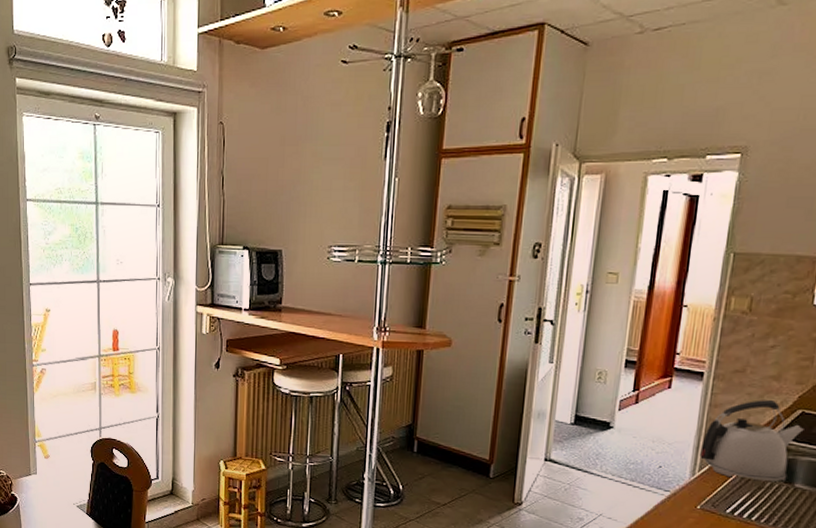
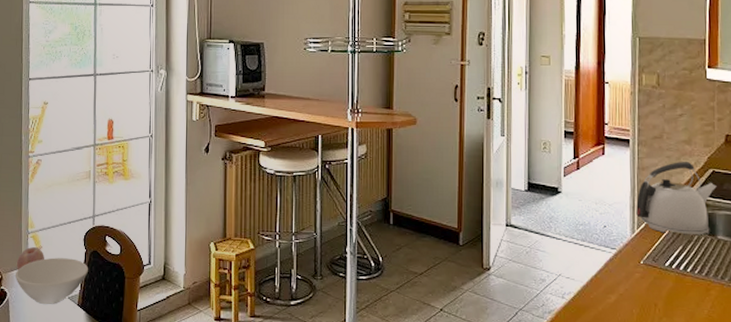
fruit: none [25,455,53,477] -> present [16,247,45,270]
bowl: none [25,467,97,512] -> present [16,258,89,305]

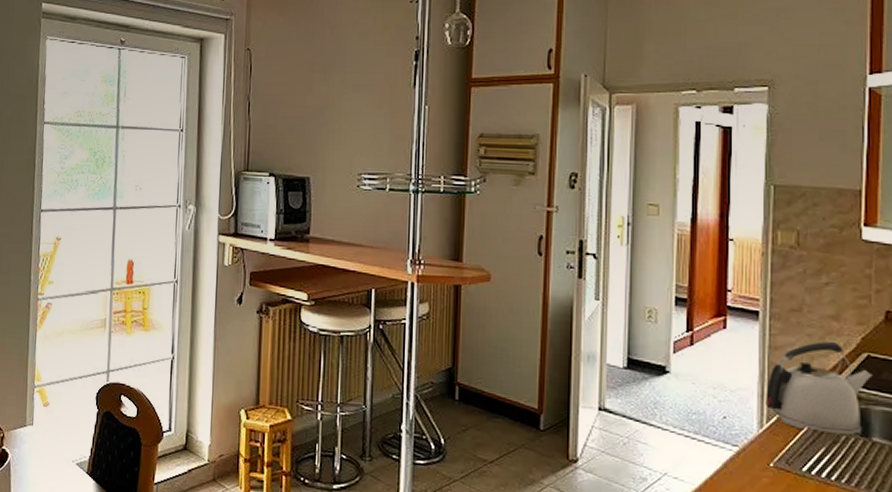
fruit: present [16,247,45,270] -> none [20,403,52,429]
bowl: present [16,258,89,305] -> none [19,416,101,471]

